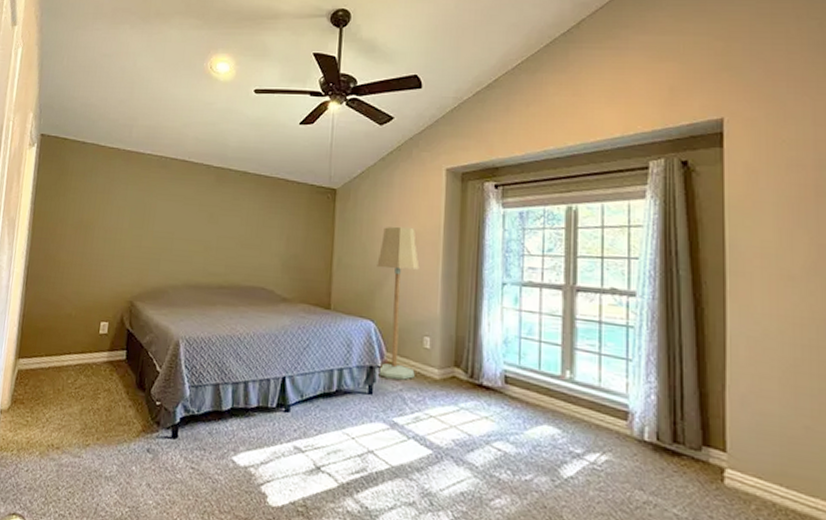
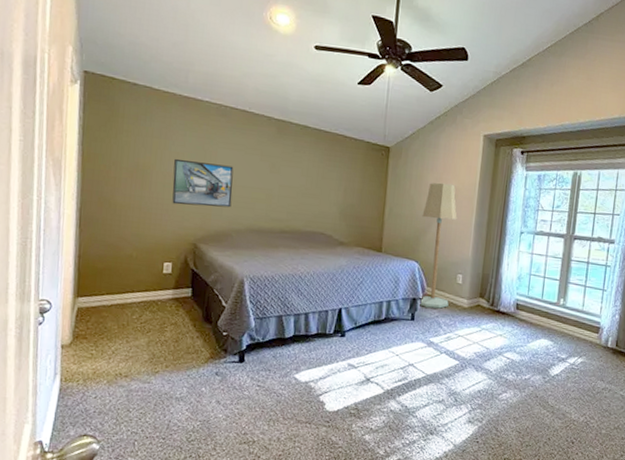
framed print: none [111,212,172,262] -> present [172,158,234,208]

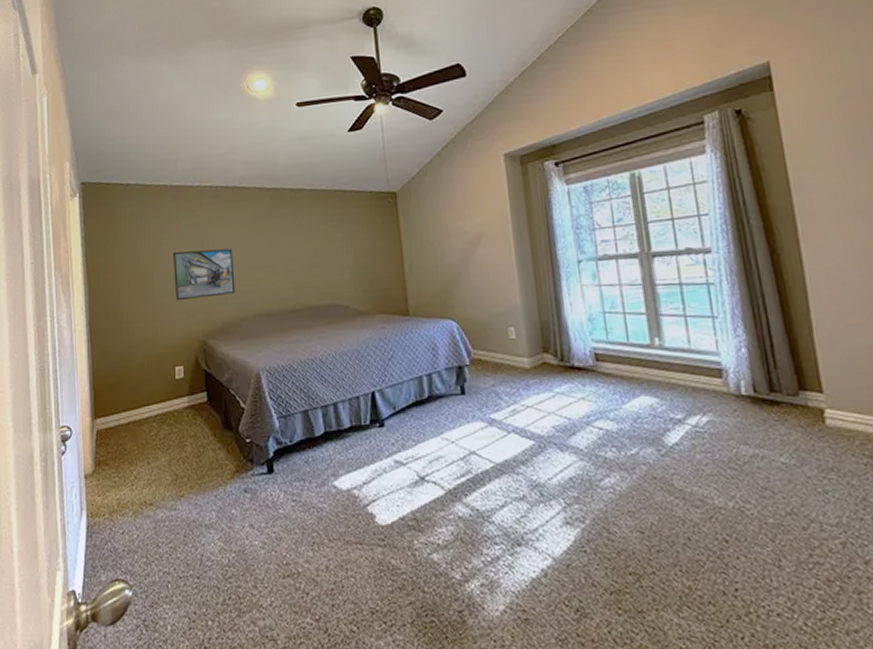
floor lamp: present [418,182,458,309] -> none [449,219,505,376]

